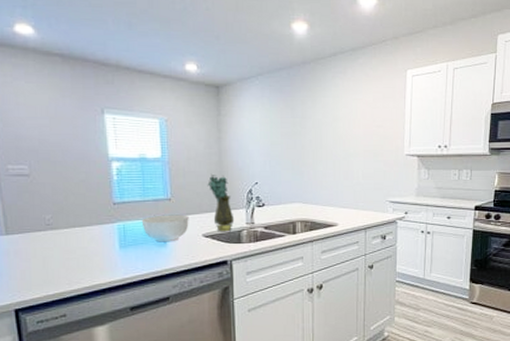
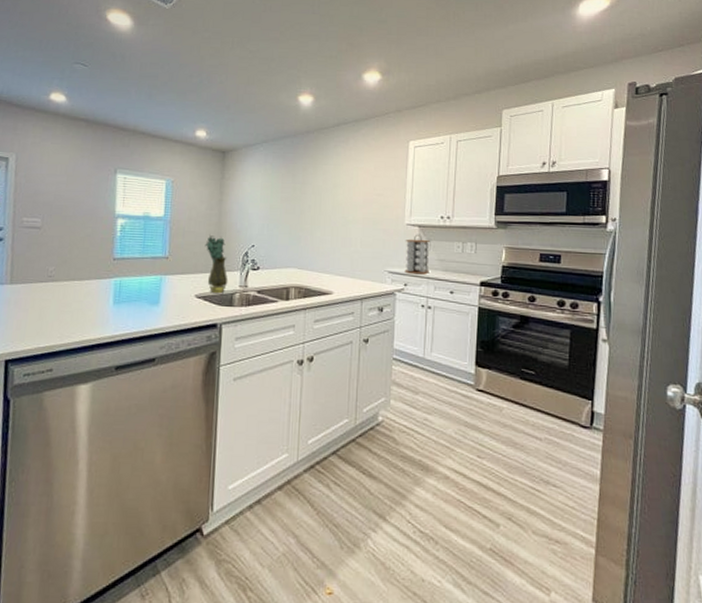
bowl: present [141,214,189,243] -> none [137,273,184,301]
spice rack: none [405,164,428,203] -> present [404,234,430,275]

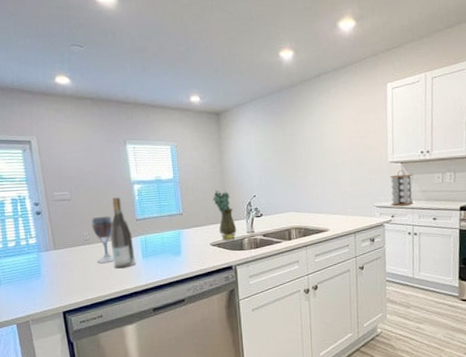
cup: none [59,250,86,307] -> present [91,216,114,264]
wine bottle: none [77,230,106,314] -> present [110,197,135,269]

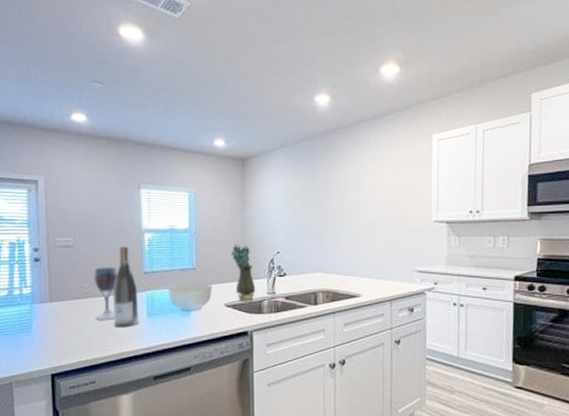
bowl: none [159,227,199,252] -> present [168,284,212,312]
spice rack: present [389,169,414,207] -> none [433,230,460,272]

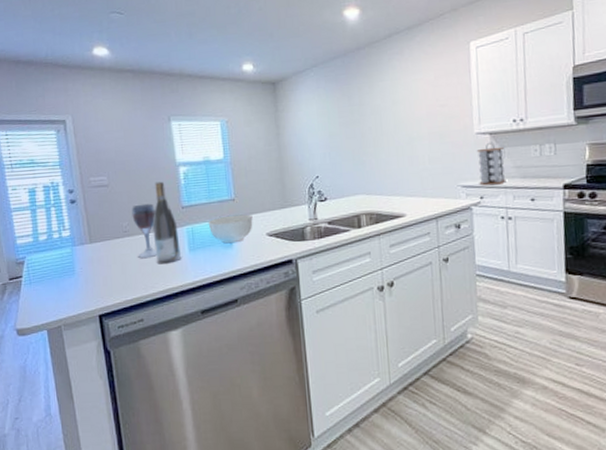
vase: present [230,243,256,301] -> none [268,170,298,229]
spice rack: none [433,230,460,272] -> present [476,142,506,186]

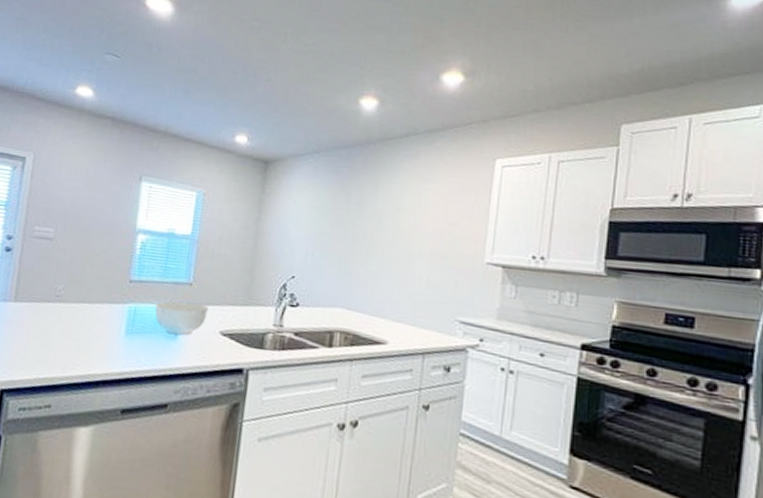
cup: present [131,203,157,259] -> none [65,267,99,333]
wine bottle: present [152,181,181,264] -> none [85,246,120,345]
spice rack: present [476,142,506,186] -> none [481,276,516,329]

